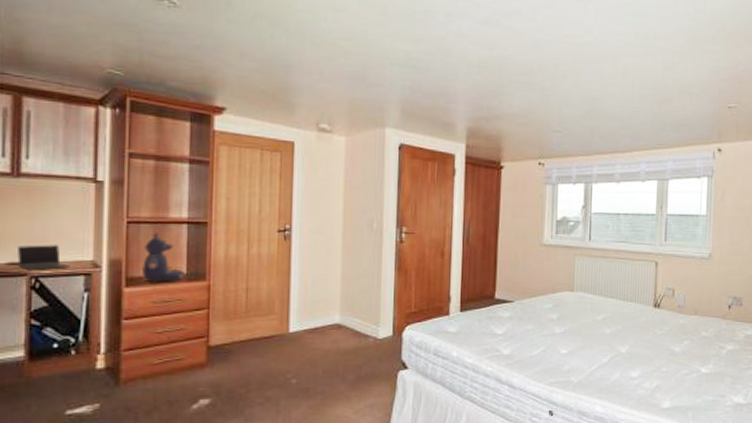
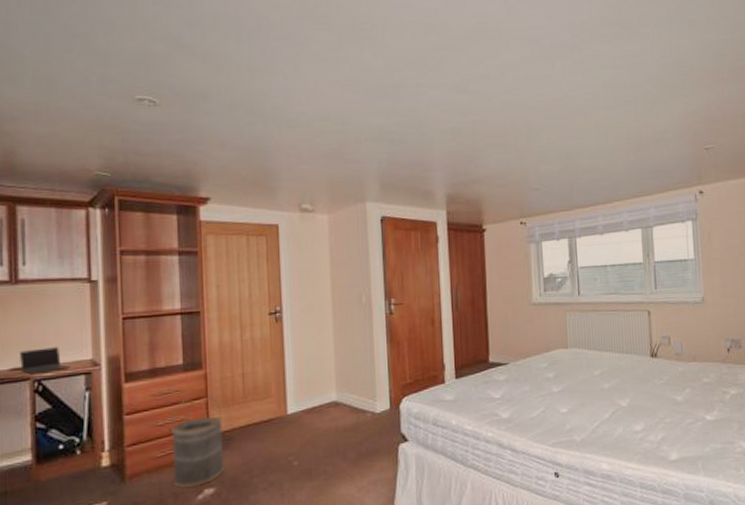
teddy bear: present [142,233,185,282] -> none [140,327,181,376]
basket: none [167,308,223,396] -> present [170,396,224,488]

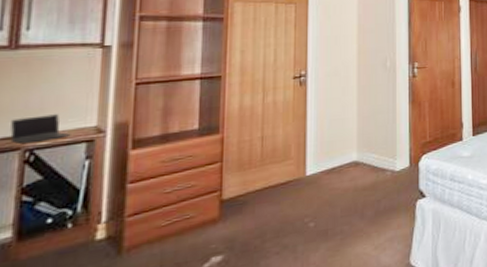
basket: present [170,396,224,488] -> none [176,161,237,257]

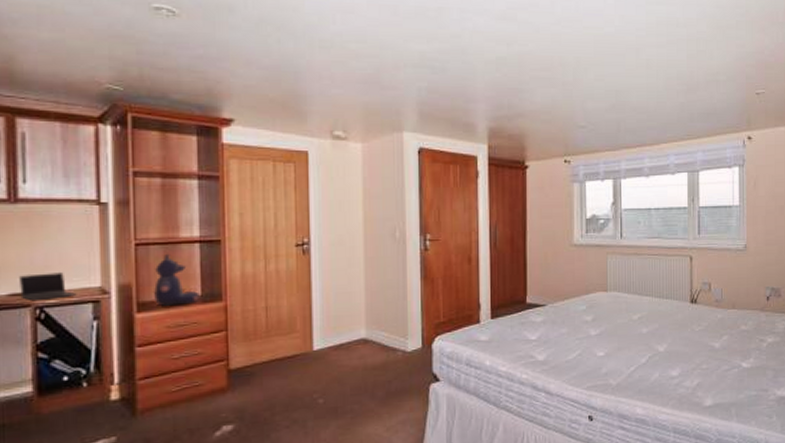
teddy bear: none [151,92,197,141] -> present [154,254,199,306]

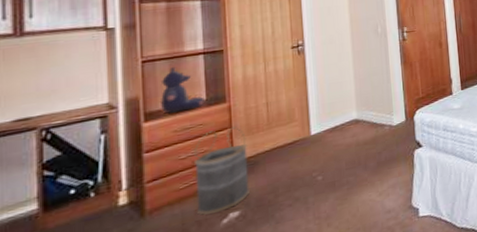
laptop computer: present [19,272,77,301] -> none [25,94,84,124]
basket: none [186,330,244,424] -> present [193,126,250,215]

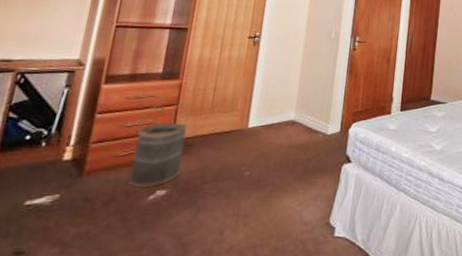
teddy bear: present [161,67,205,113] -> none [121,36,161,80]

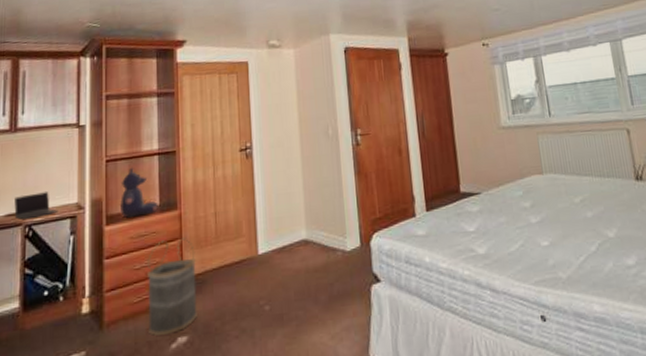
laptop computer: none [7,44,57,68] -> present [14,192,58,220]
teddy bear: none [121,36,161,80] -> present [120,168,158,218]

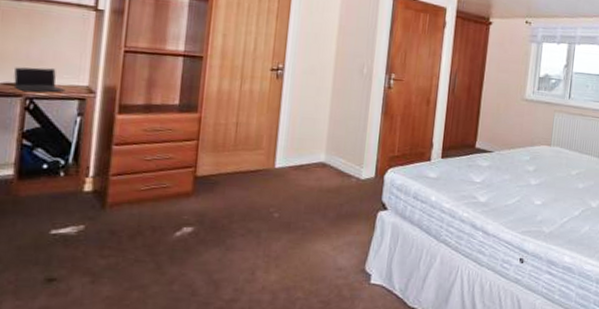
teddy bear: present [120,168,158,218] -> none [136,64,177,112]
basket: present [146,237,197,336] -> none [152,138,211,223]

